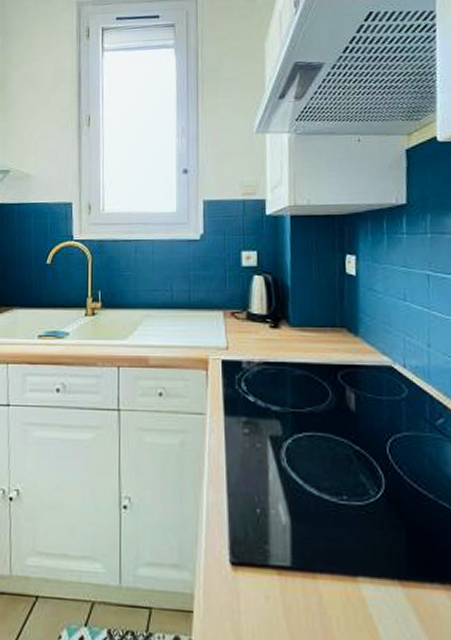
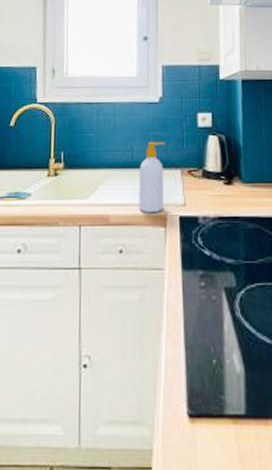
soap bottle: none [179,281,208,356] -> present [139,141,166,213]

